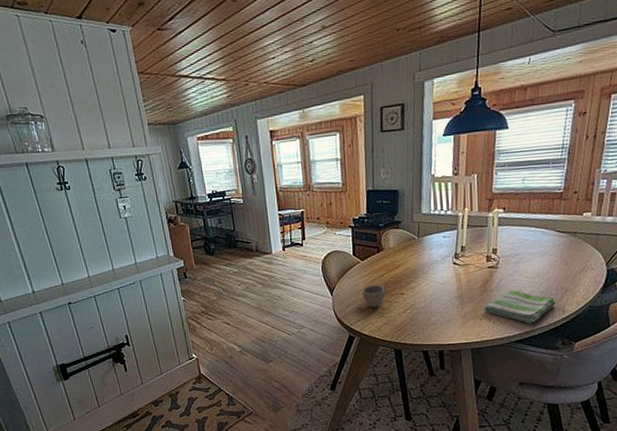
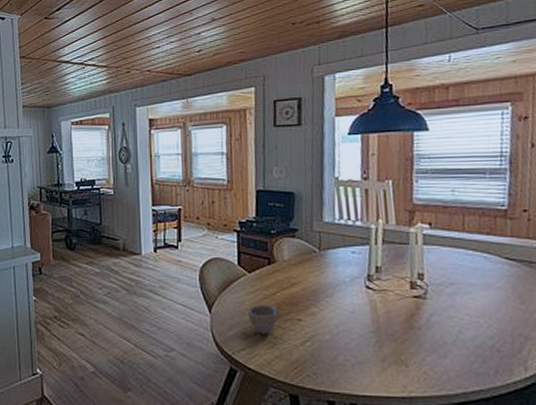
dish towel: present [484,290,556,324] -> none [410,330,513,381]

